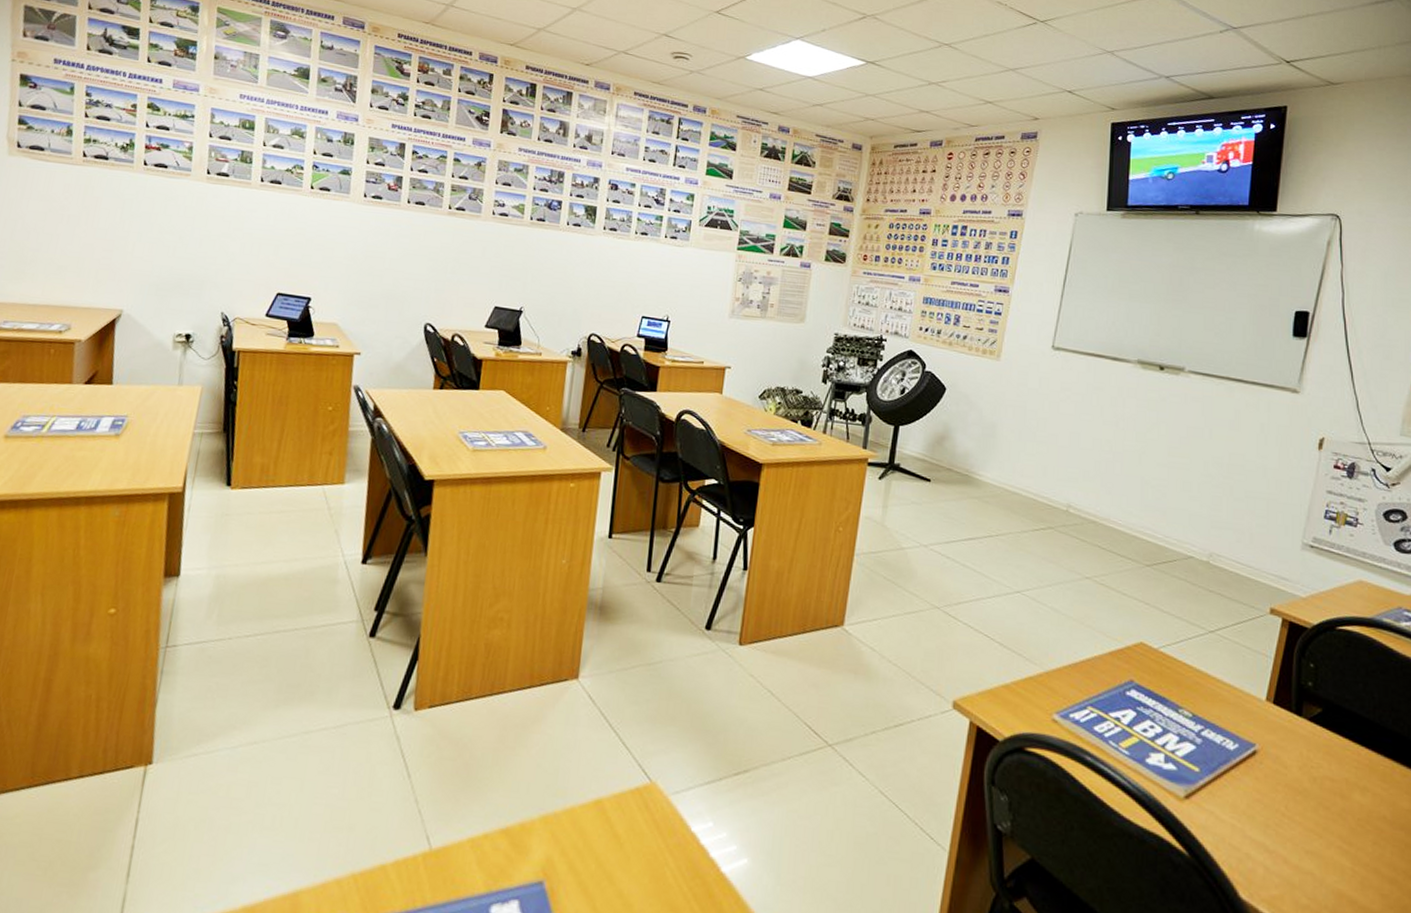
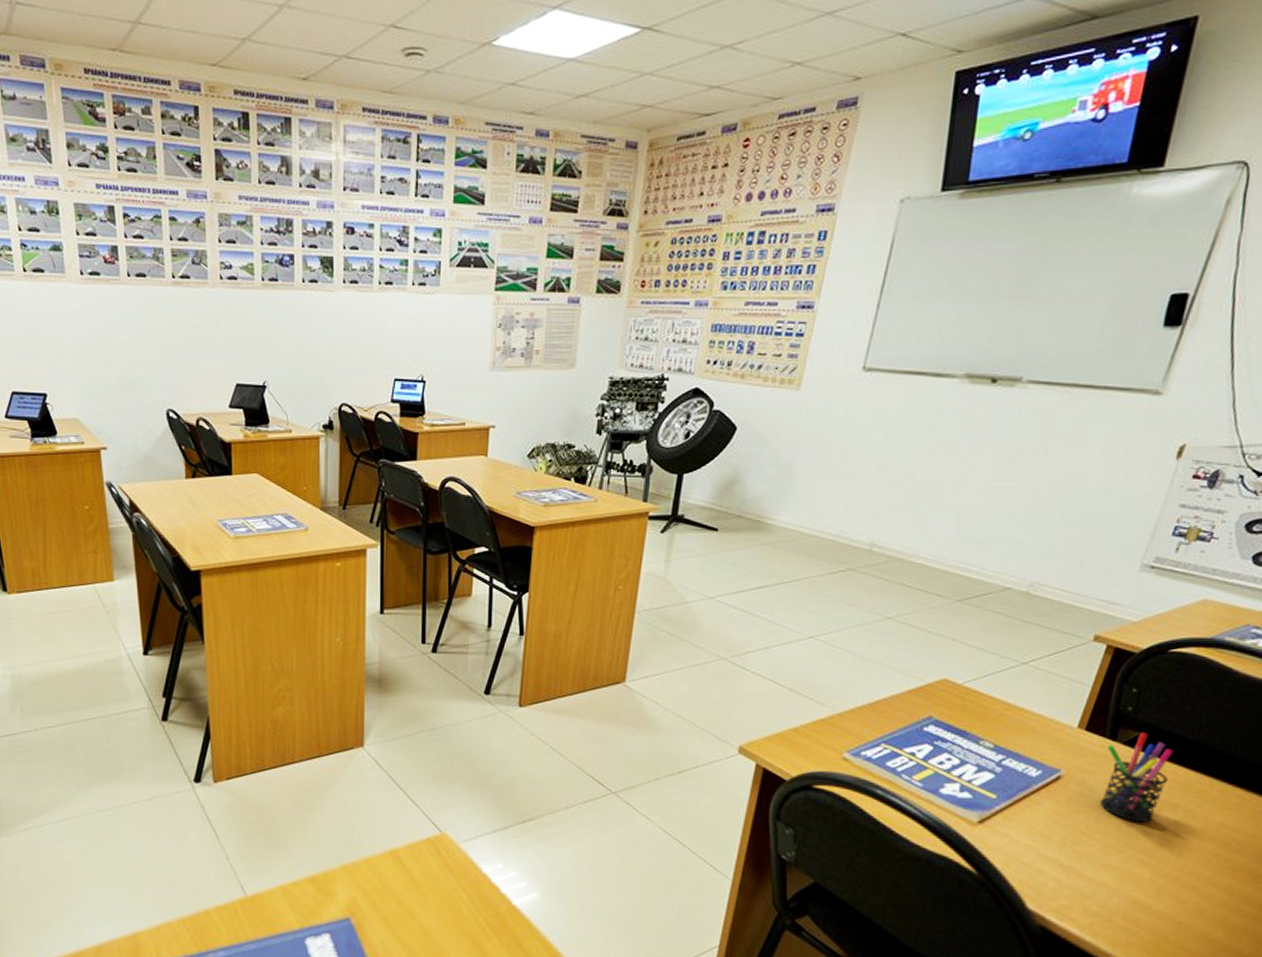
pen holder: none [1295,709,1354,806] -> present [1099,732,1173,823]

